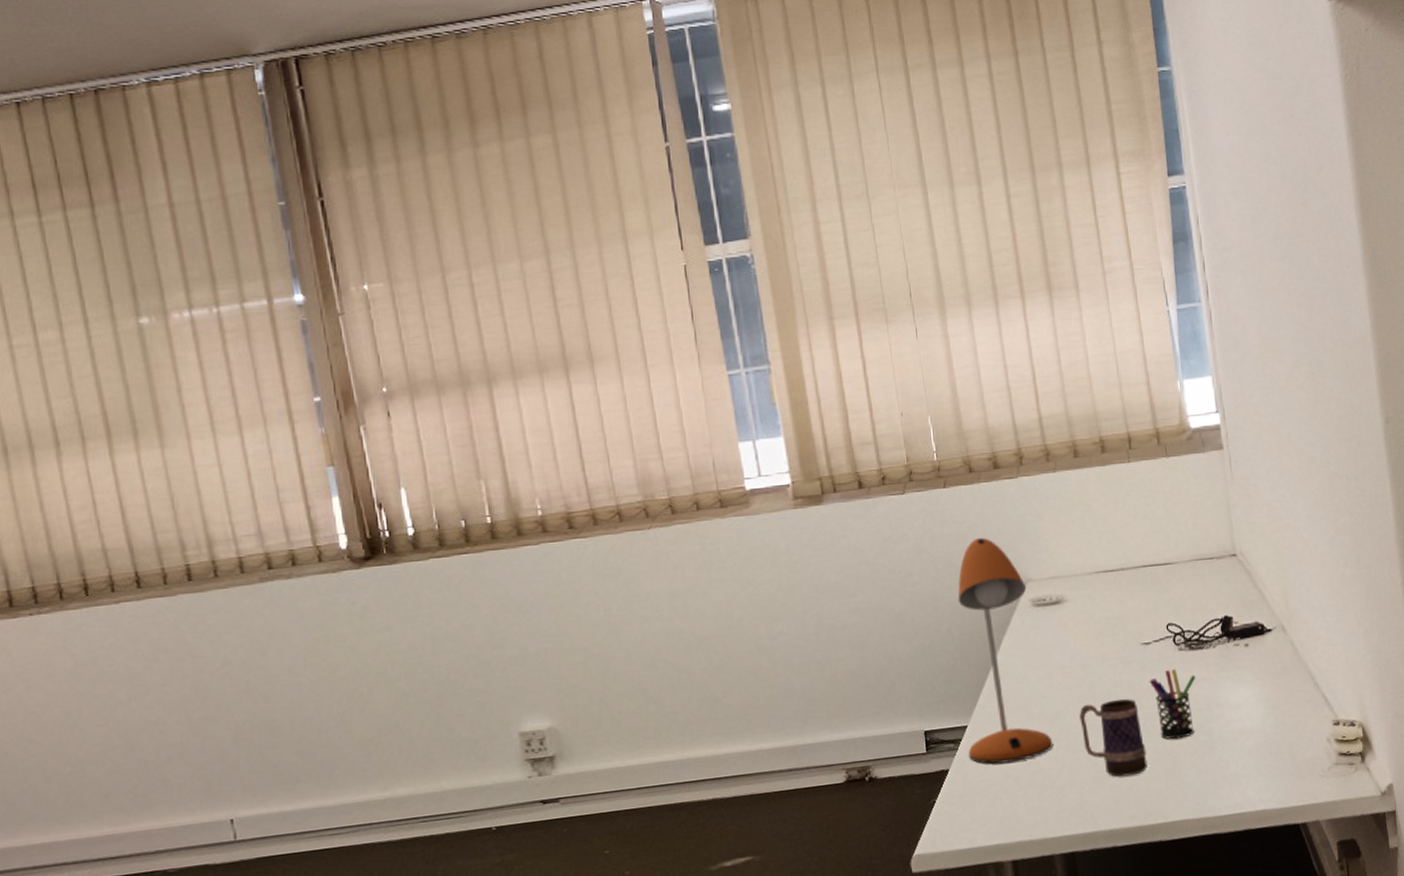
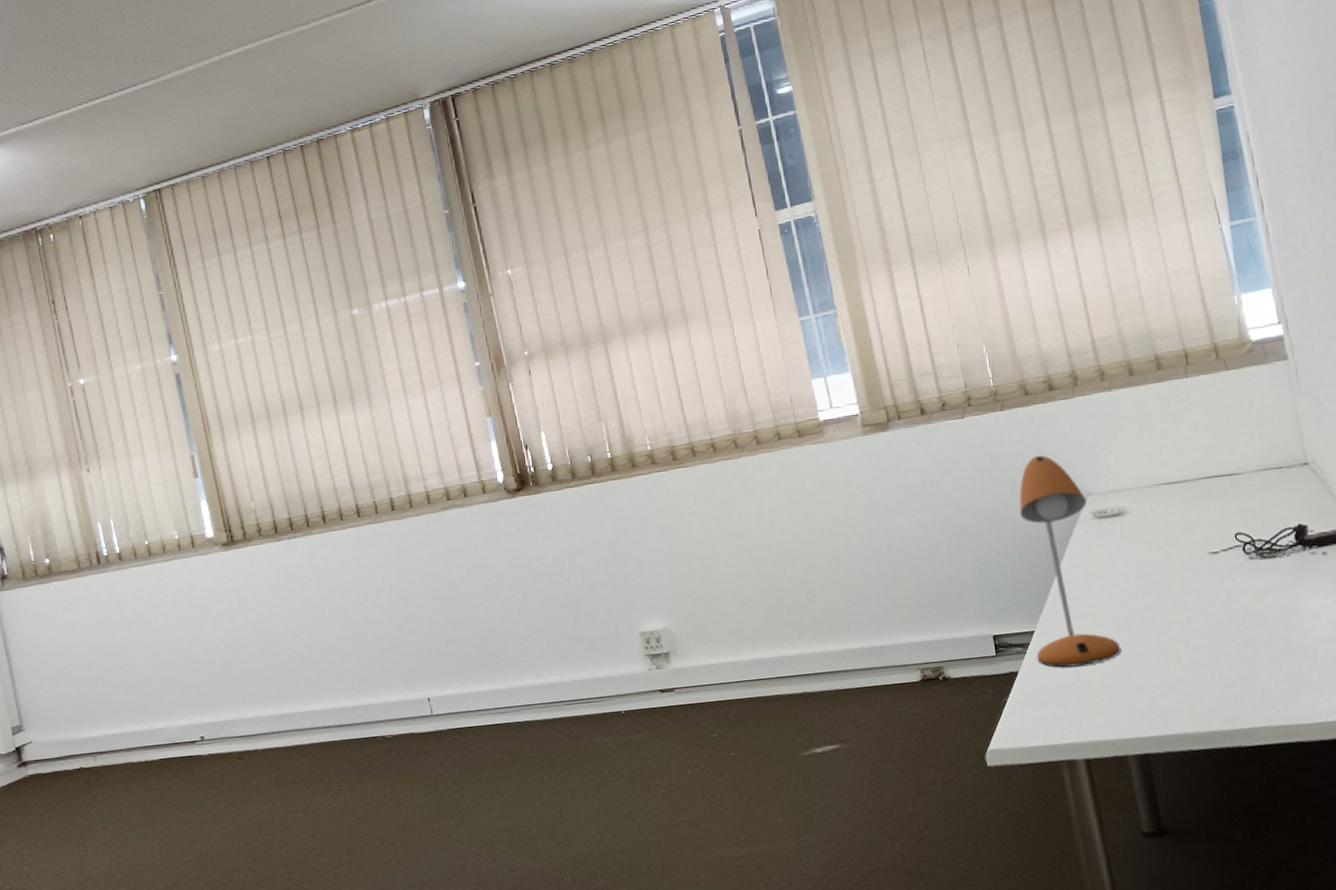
mug: present [1079,698,1147,777] -> none [1146,606,1221,683]
pen holder: present [1149,668,1196,739] -> none [1219,577,1271,647]

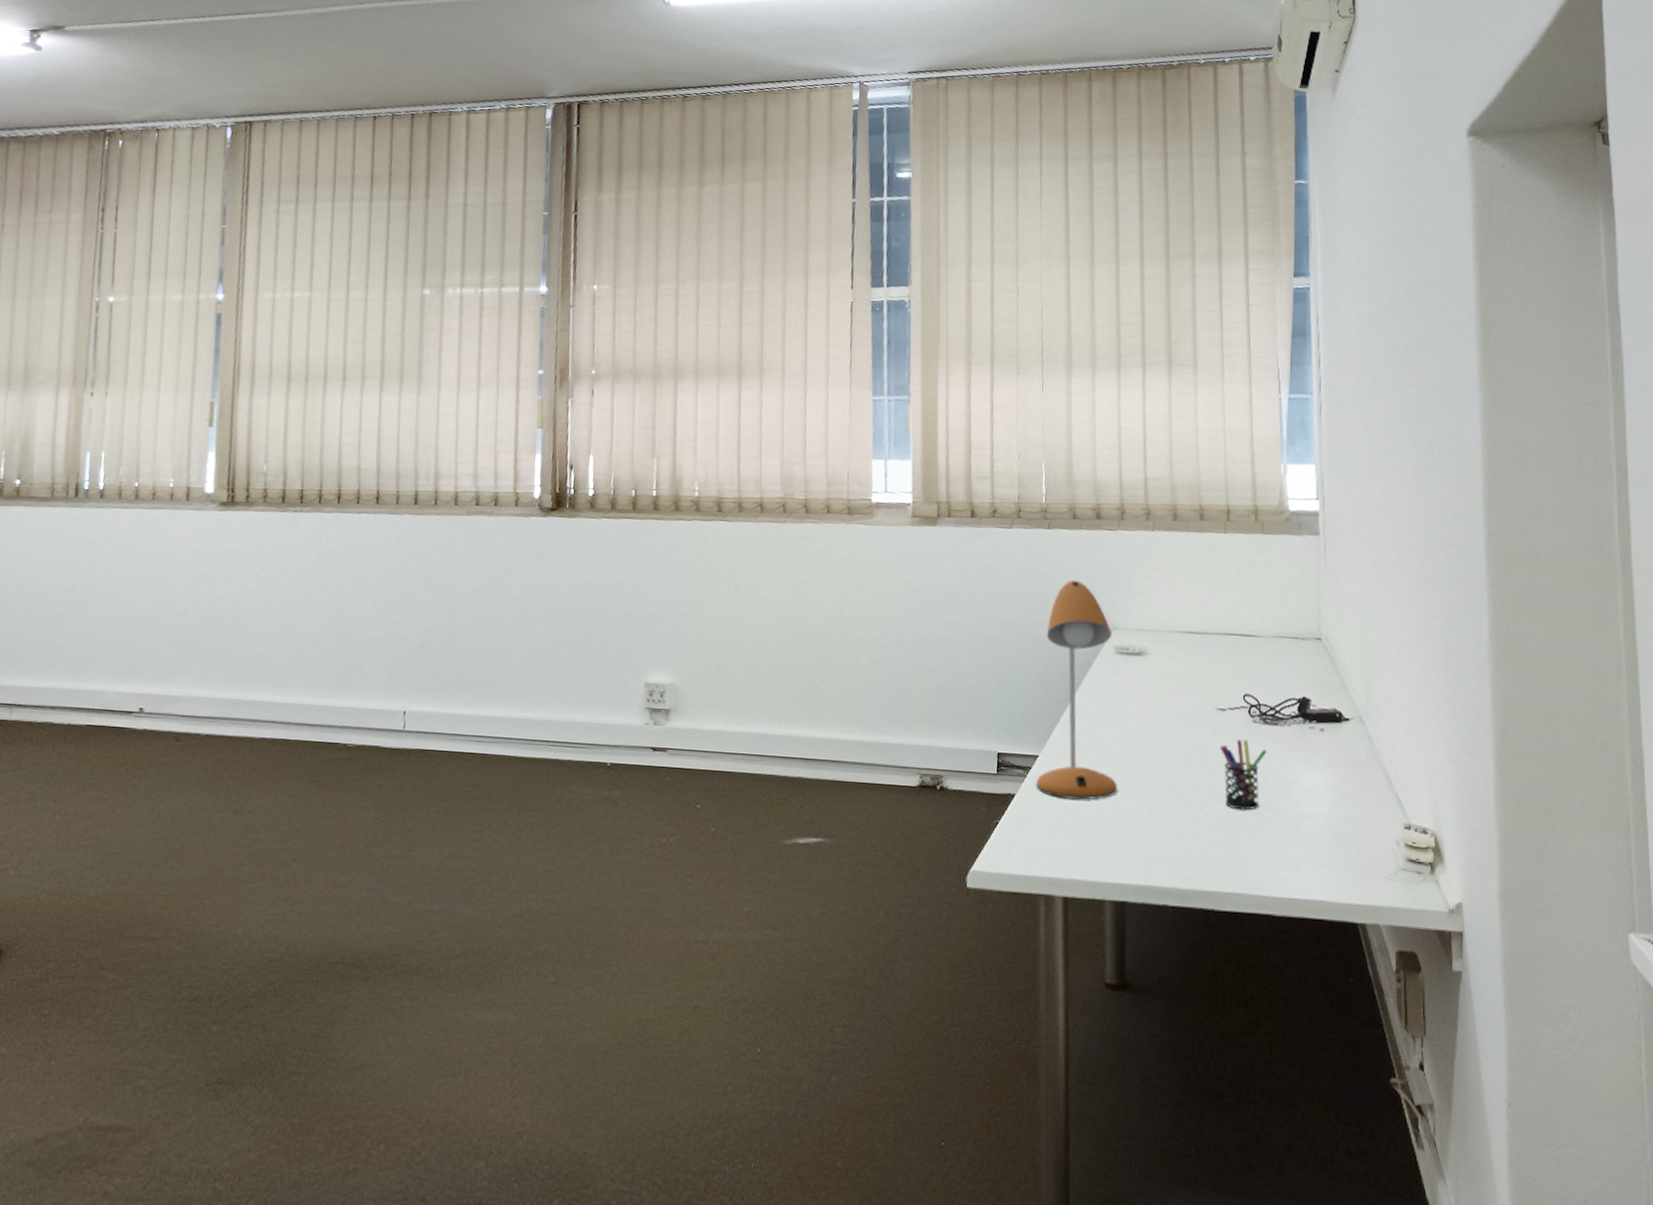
pen holder: none [1219,577,1271,647] -> present [1219,739,1267,810]

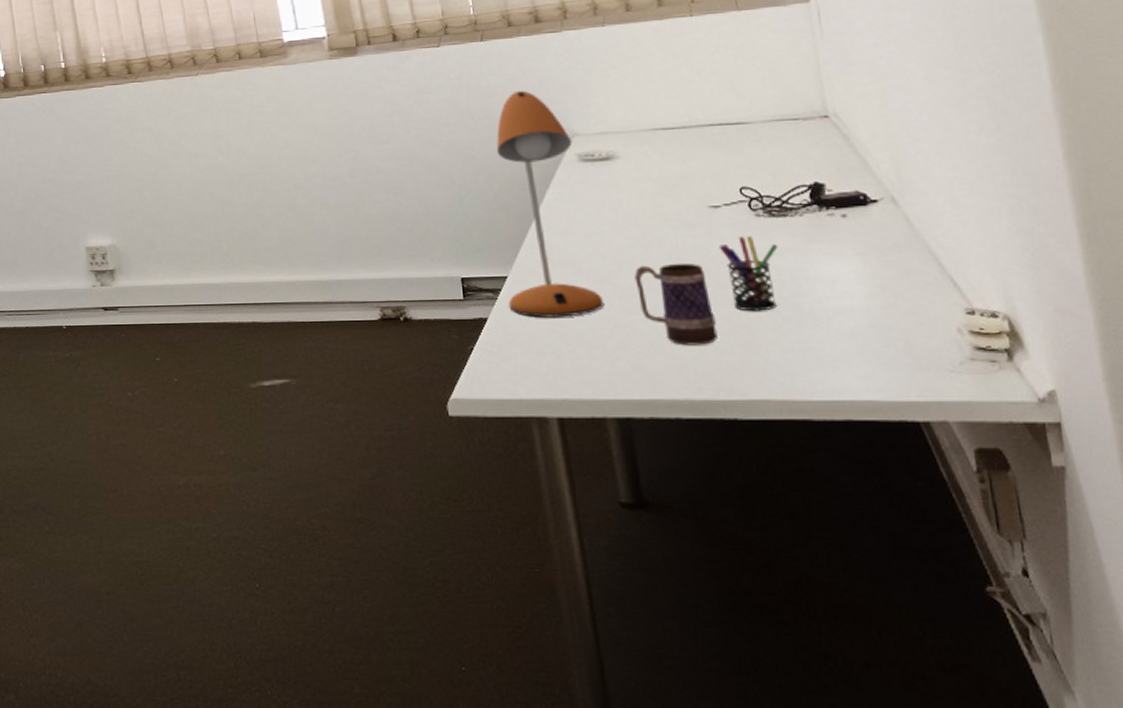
mug: none [1147,757,1209,838] -> present [634,262,718,346]

